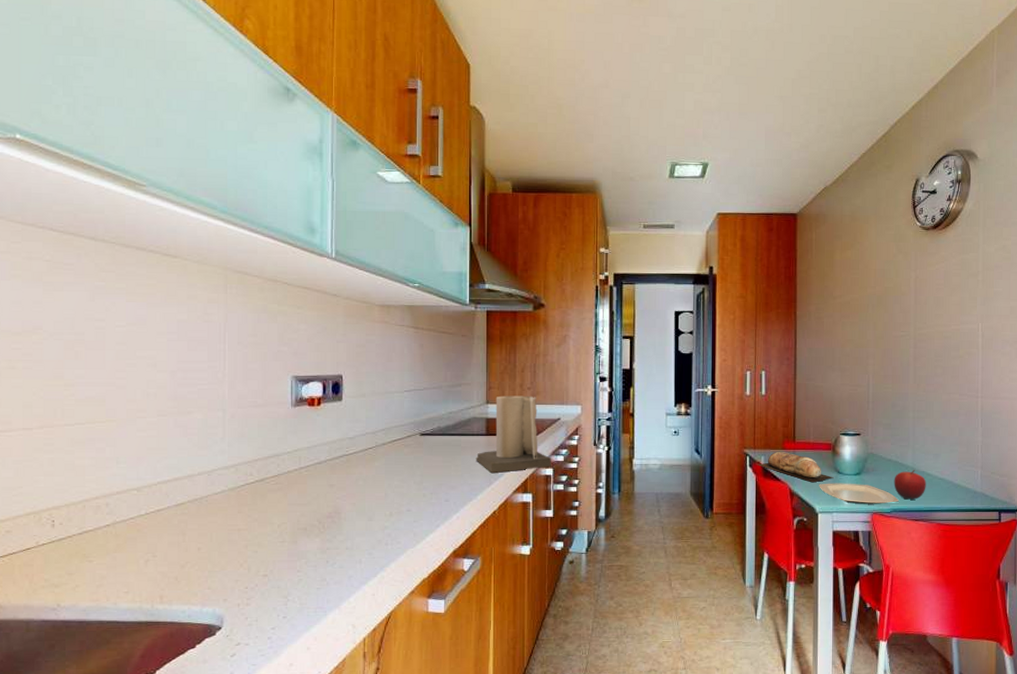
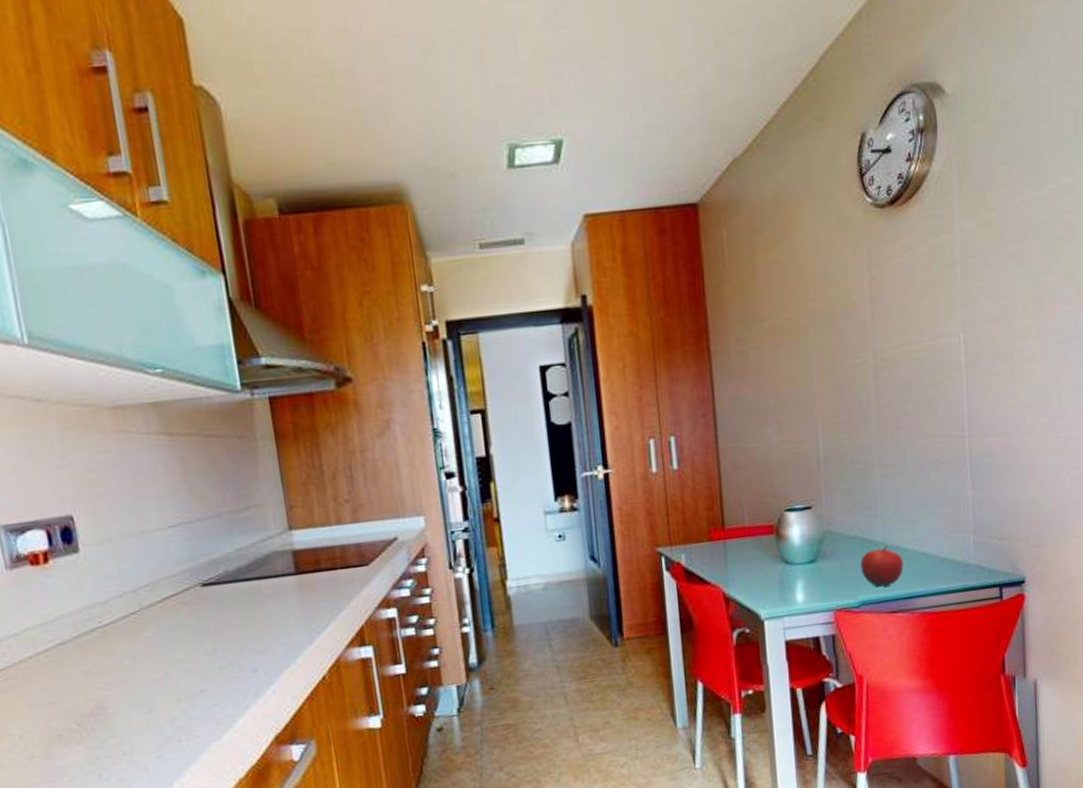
paper towel roll: present [475,395,551,473] -> none [285,511,394,625]
bread loaf: present [757,452,834,483] -> none [676,544,781,581]
plate: present [819,483,899,504] -> none [762,573,869,602]

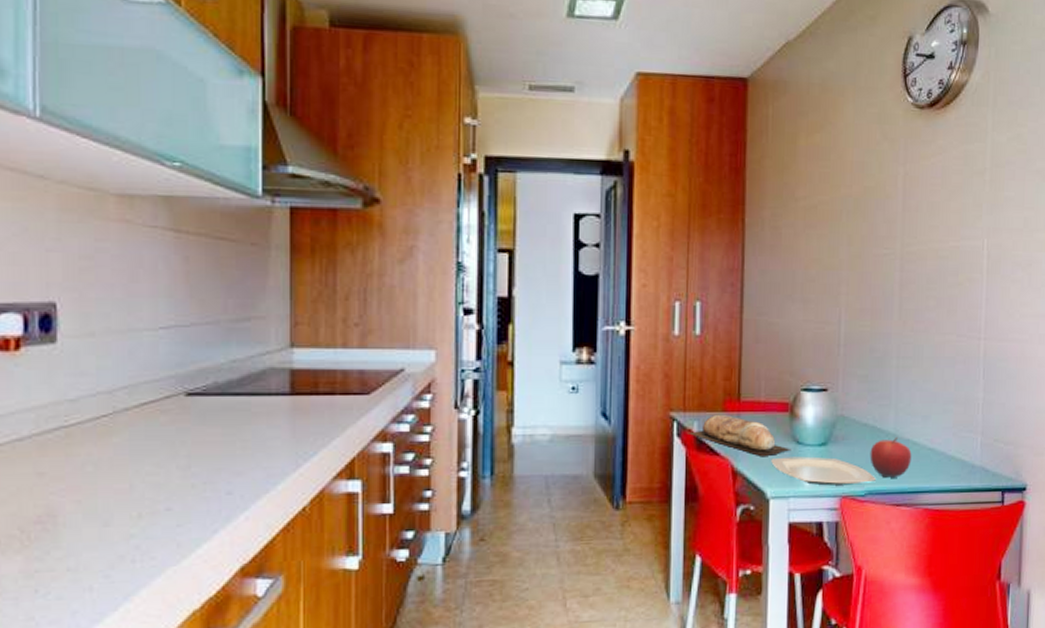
bread loaf: none [676,544,781,581] -> present [688,415,792,457]
plate: none [762,573,869,602] -> present [771,456,876,486]

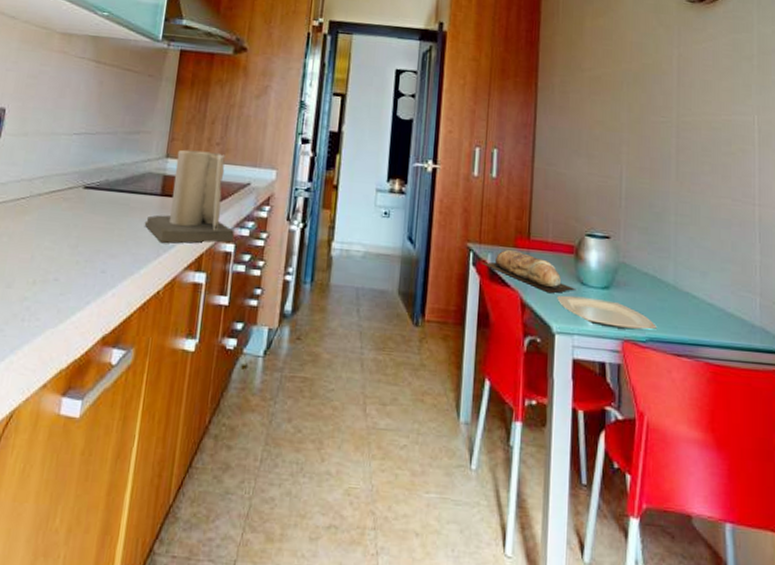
paper towel roll: none [274,335,390,450] -> present [144,149,234,243]
fruit: present [870,436,912,478] -> none [650,288,691,328]

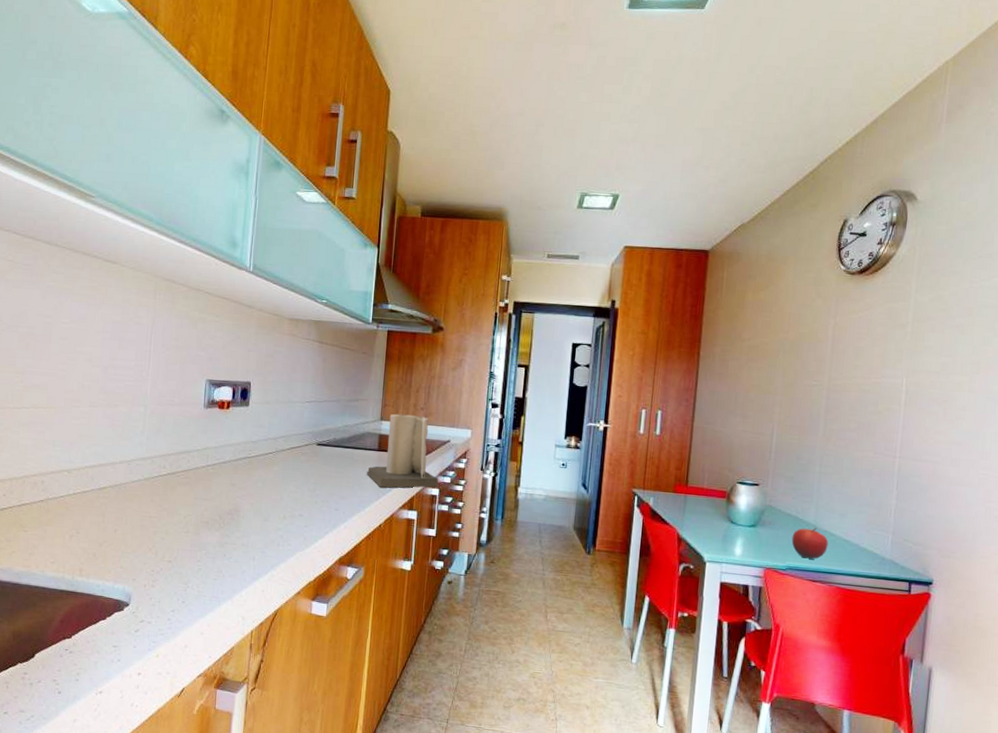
bread loaf: present [482,250,576,294] -> none [645,494,726,530]
plate: present [557,295,657,330] -> none [709,532,796,560]
fruit: none [650,288,691,328] -> present [791,527,829,559]

